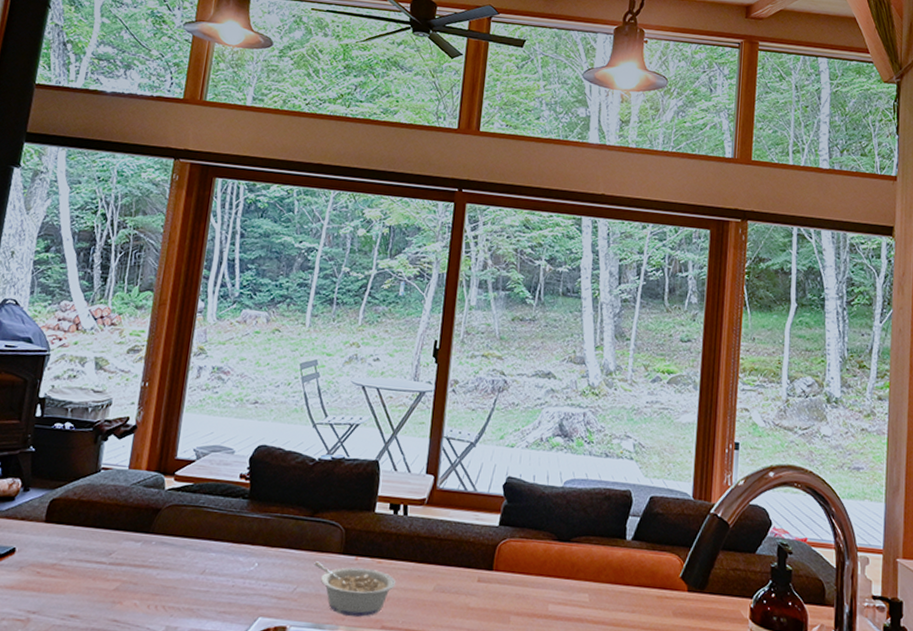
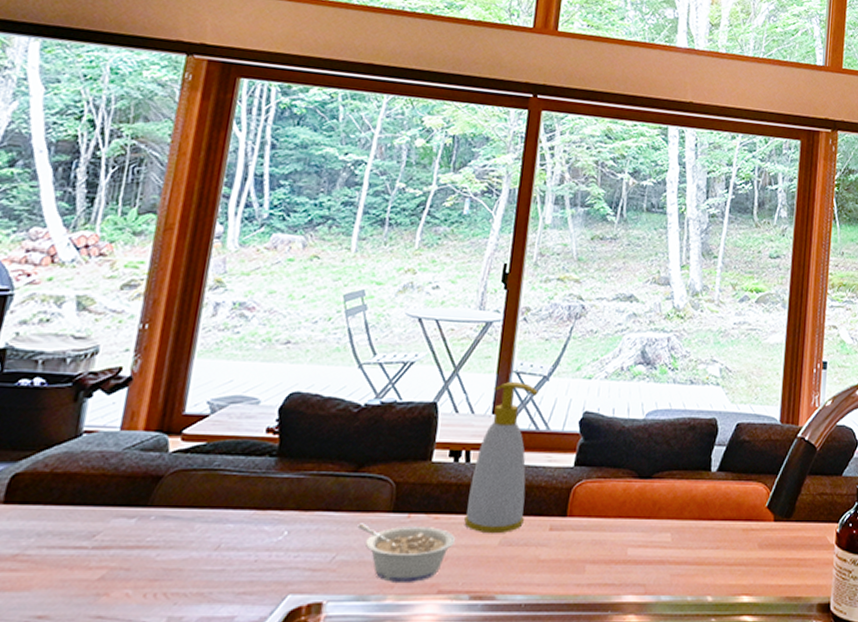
soap bottle: none [402,445,466,581] -> present [463,381,538,534]

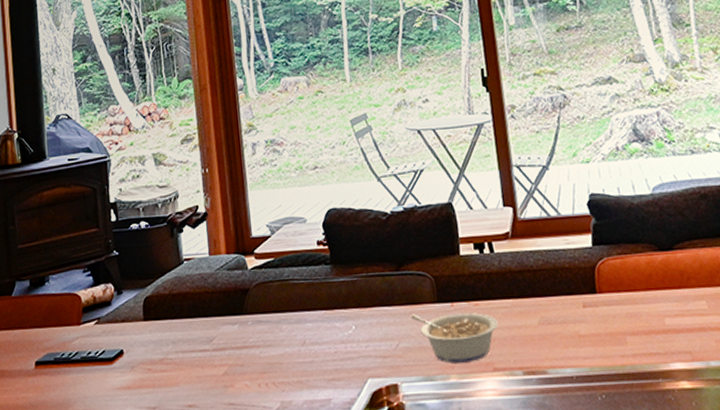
soap bottle: present [463,381,538,534] -> none [499,174,558,315]

